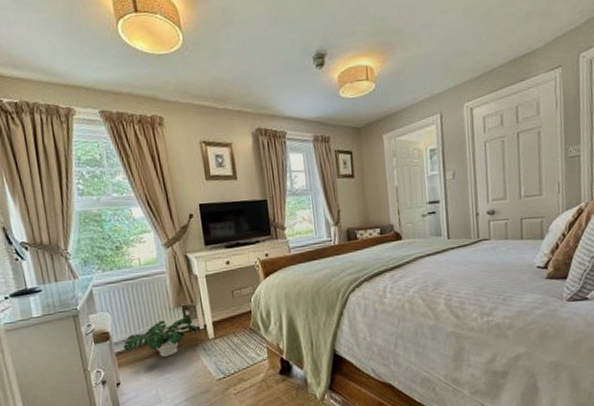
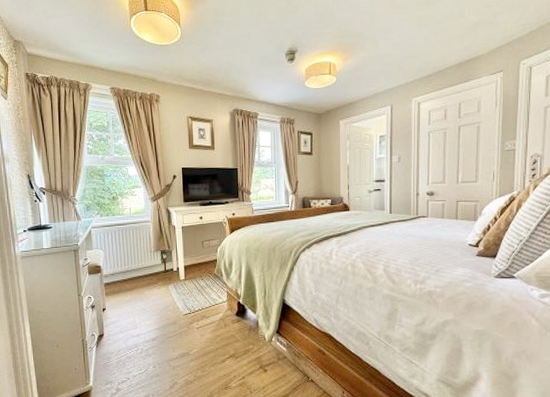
potted plant: present [123,316,200,357] -> none [111,259,173,291]

